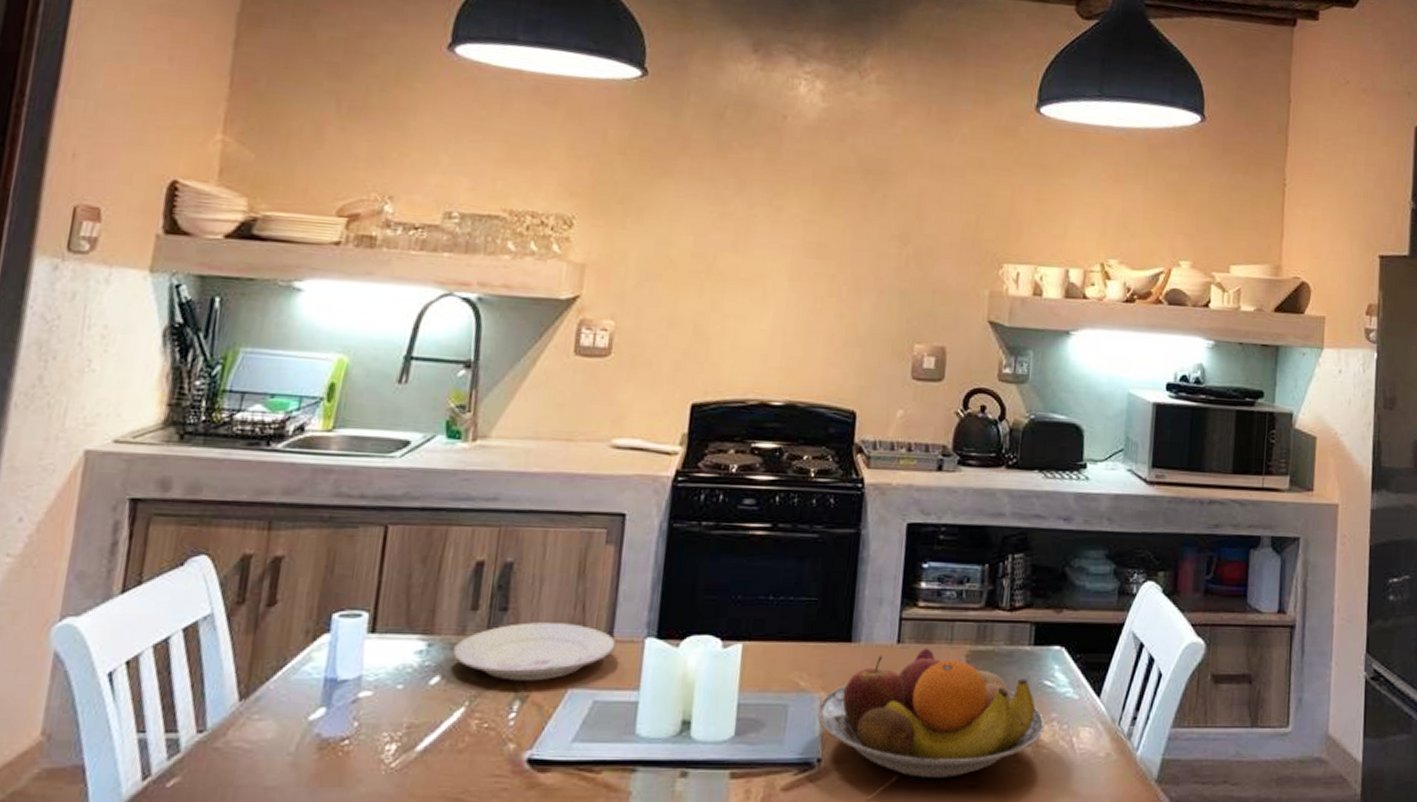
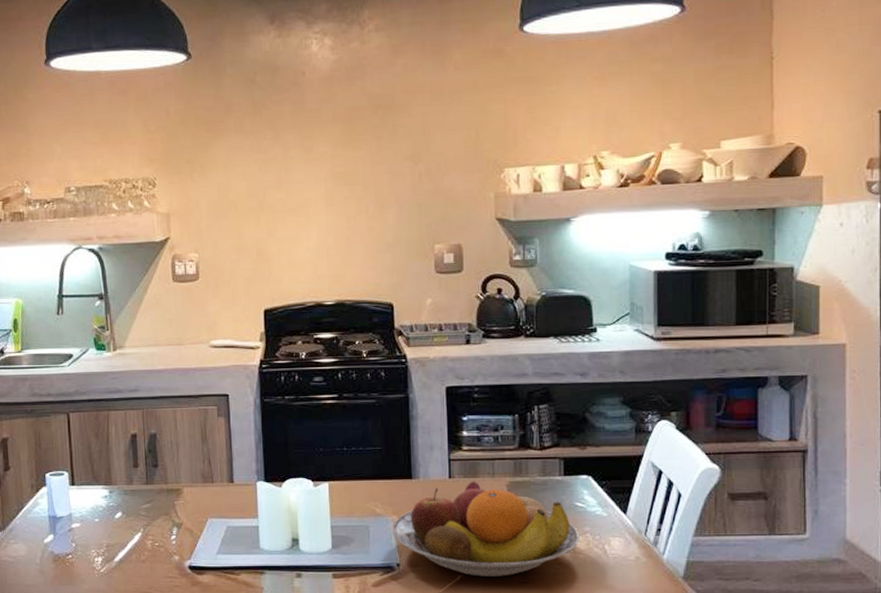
plate: present [451,622,617,681] -> none [126,474,237,514]

